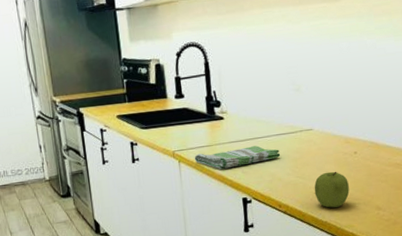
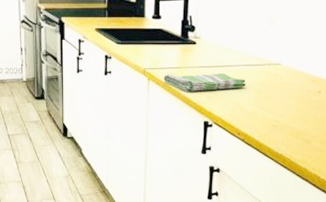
fruit: present [314,171,350,208] -> none [274,107,308,142]

